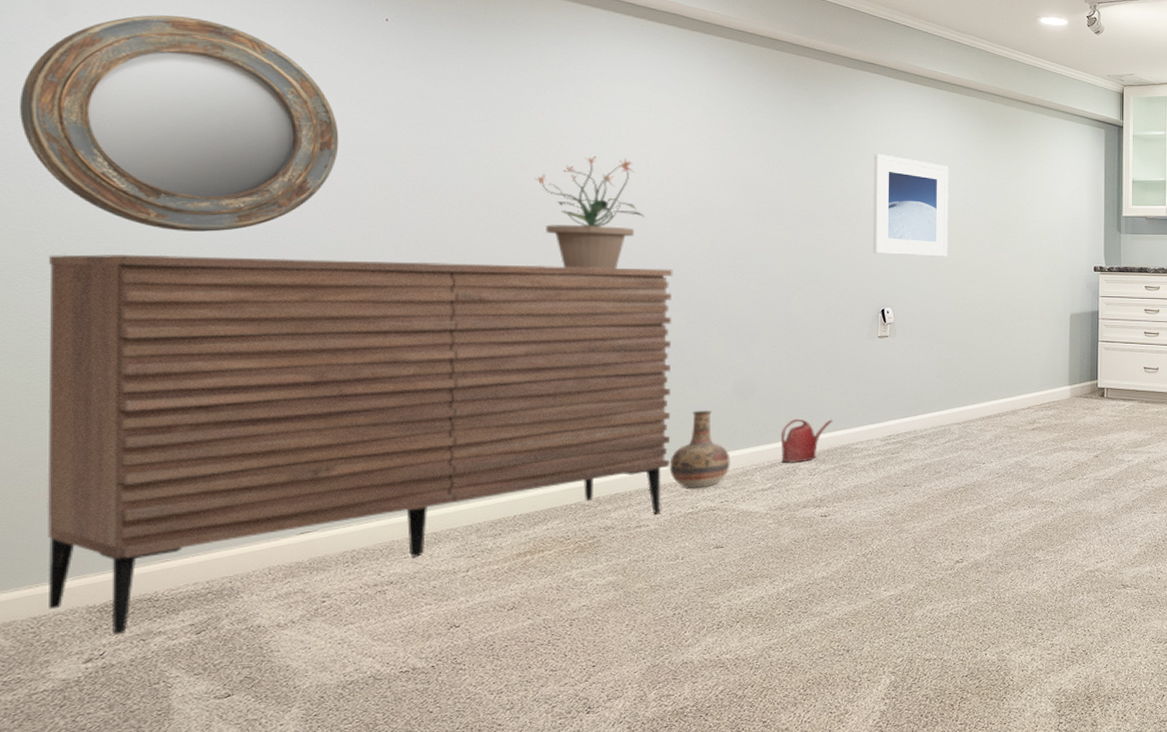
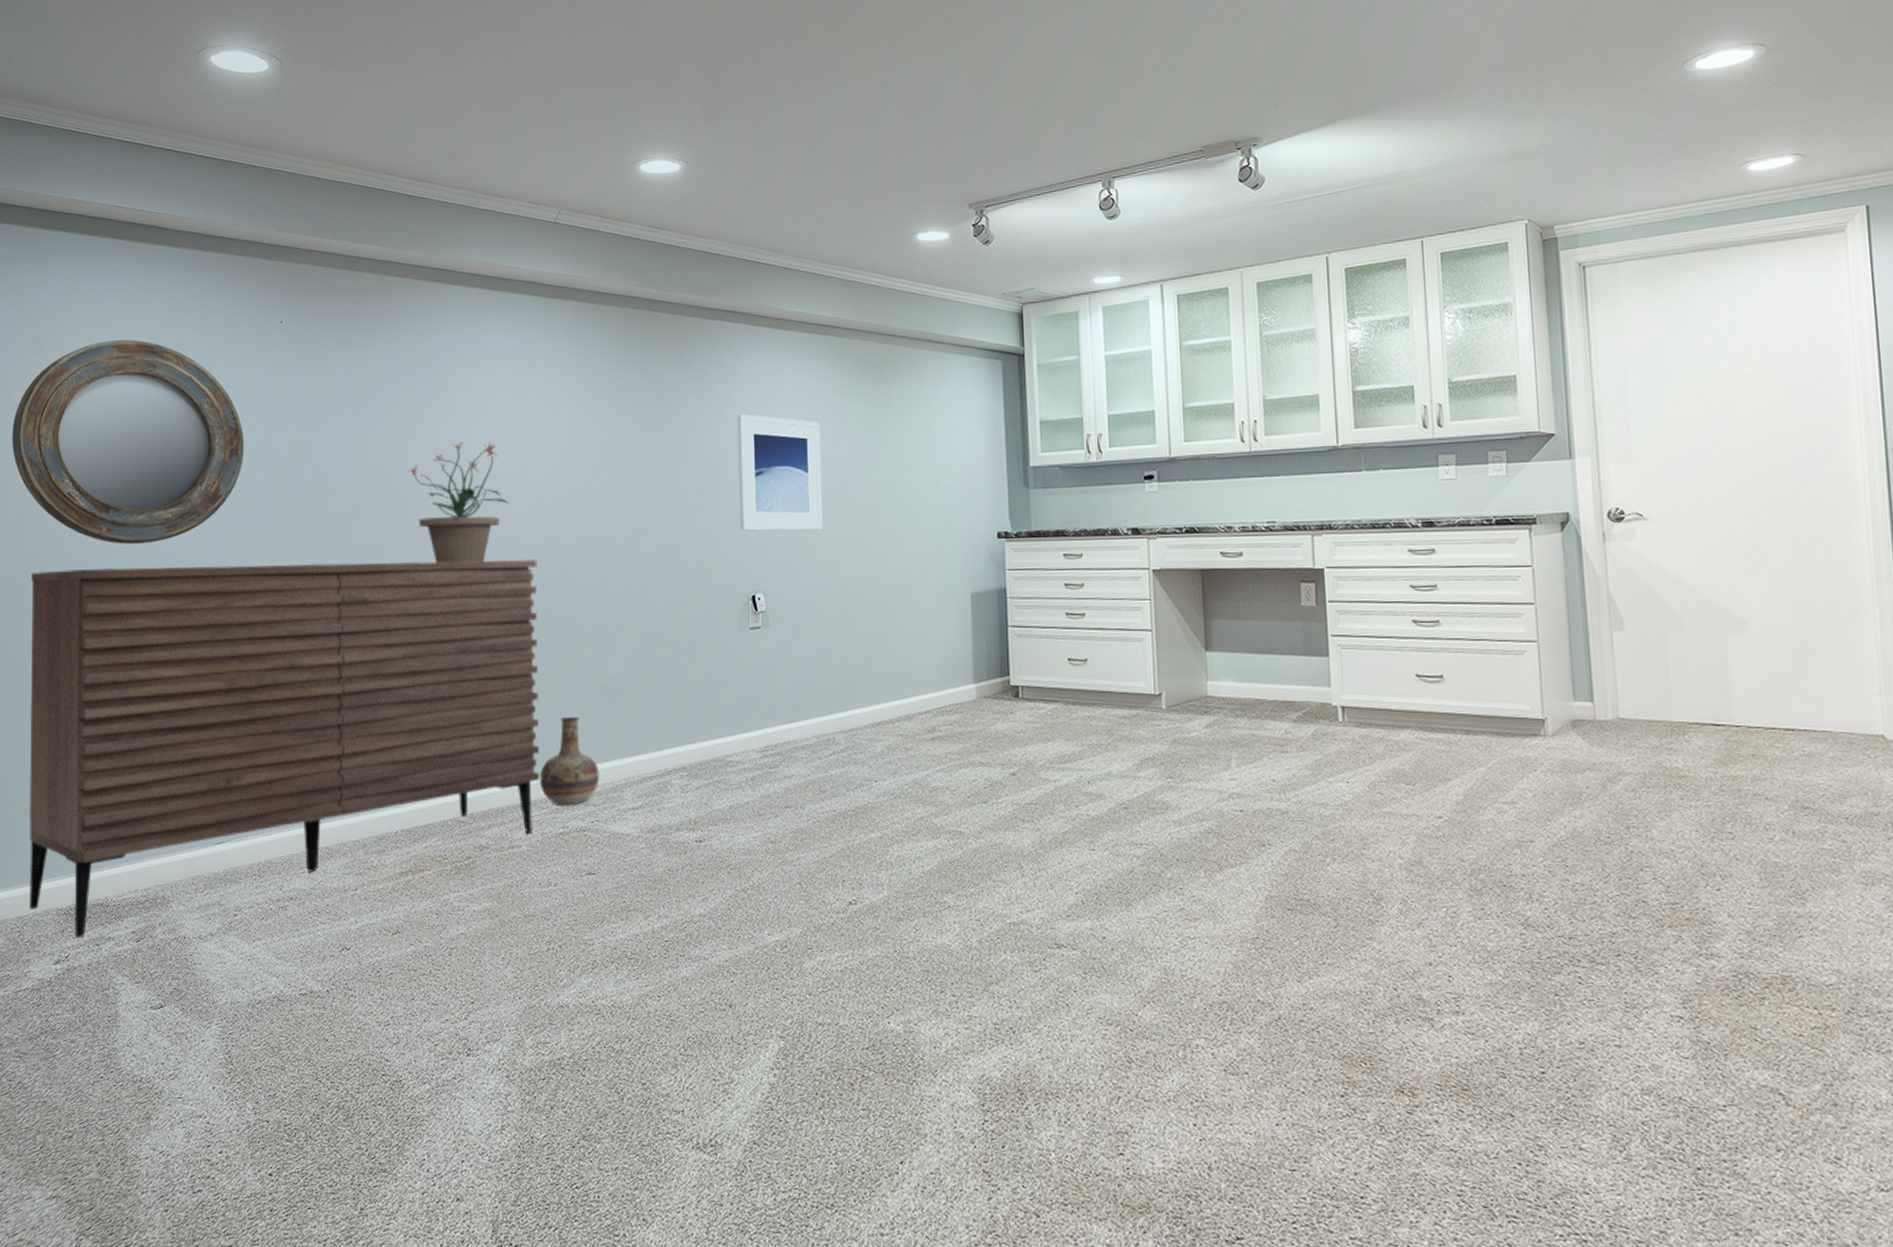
watering can: present [780,418,833,464] -> none [650,725,705,779]

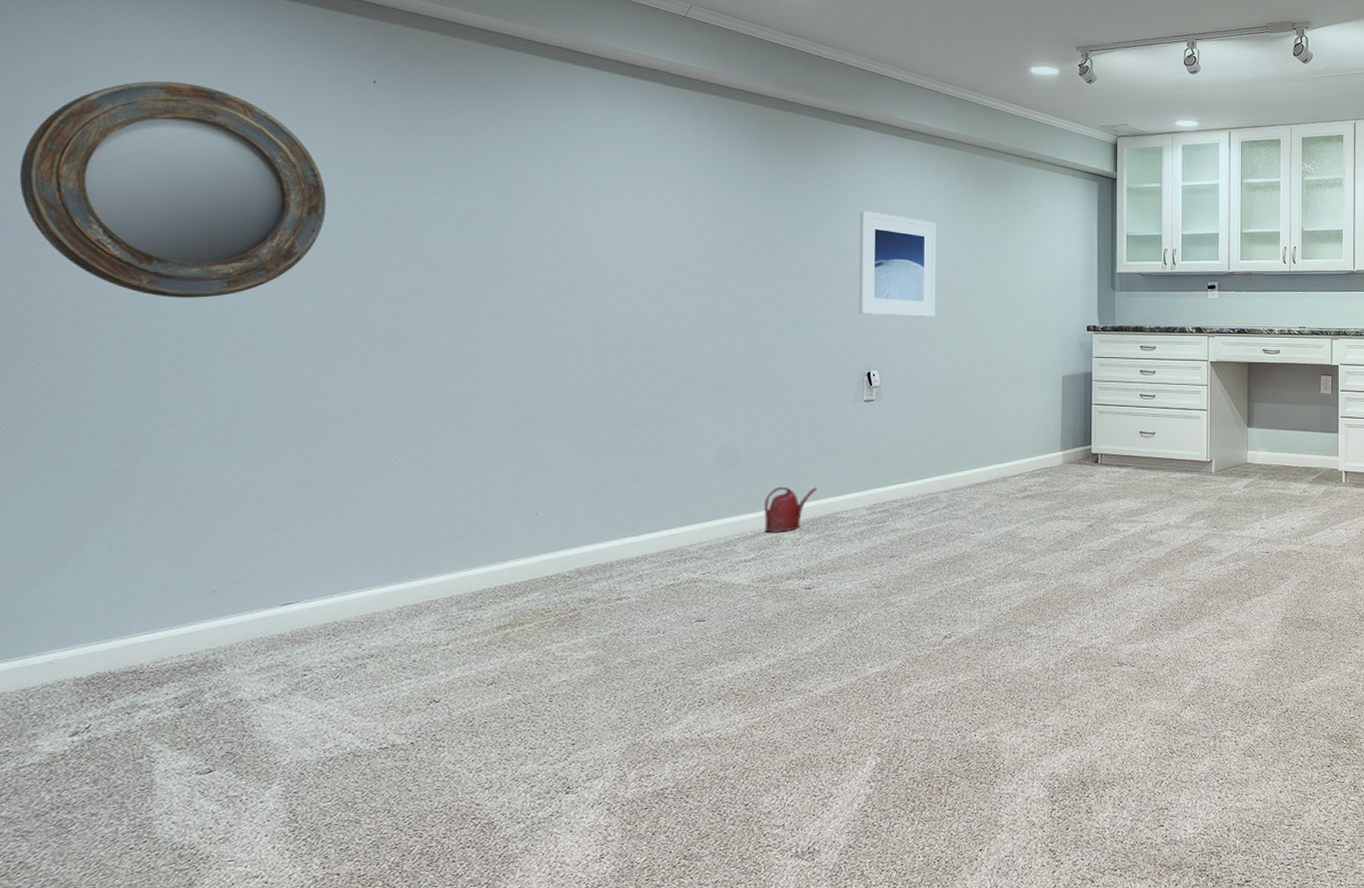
sideboard: present [28,558,539,939] -> none [37,321,656,708]
potted plant: present [408,441,509,563] -> none [518,216,628,333]
vase: present [539,716,600,805] -> none [651,477,713,559]
watering can: none [650,725,705,779] -> present [764,486,818,534]

